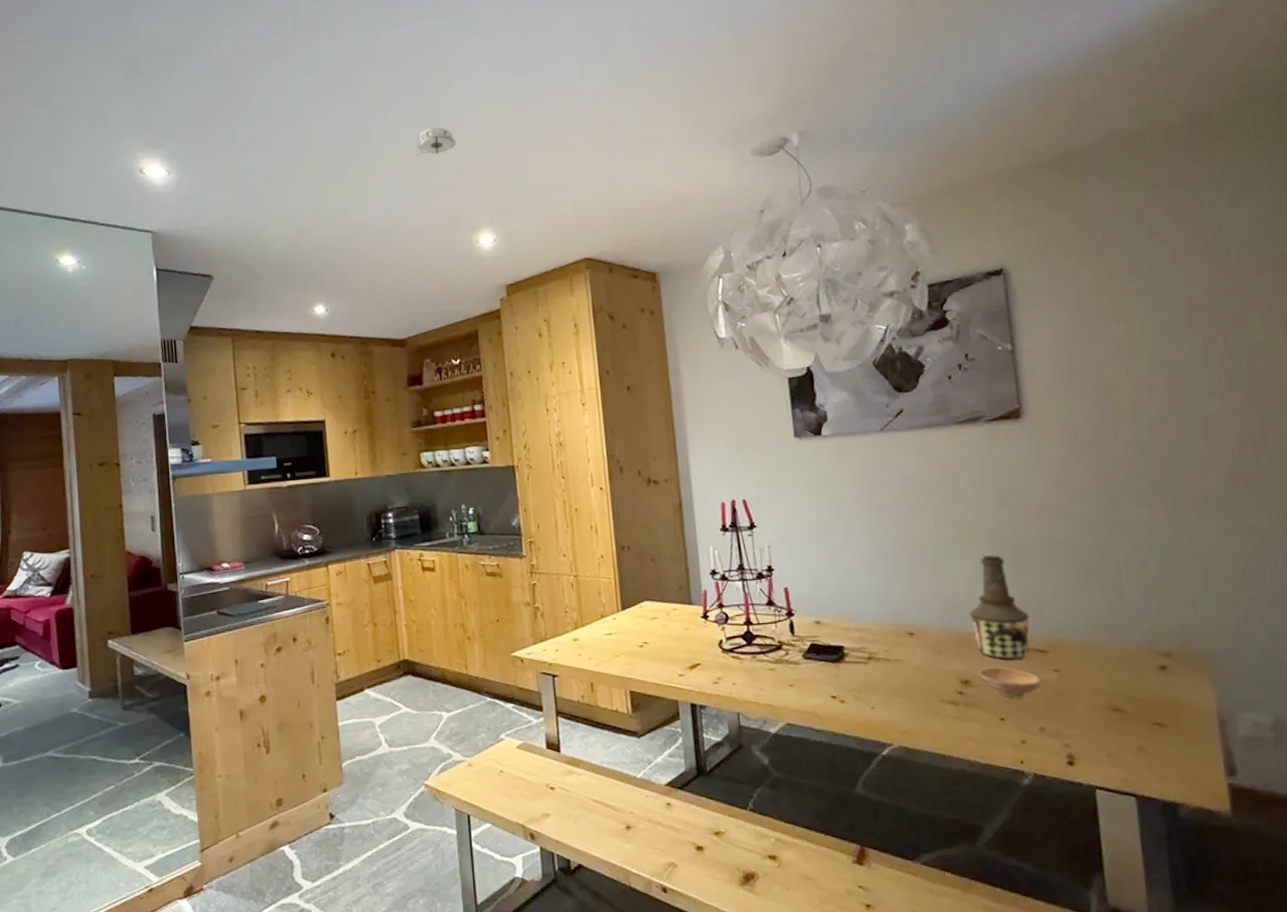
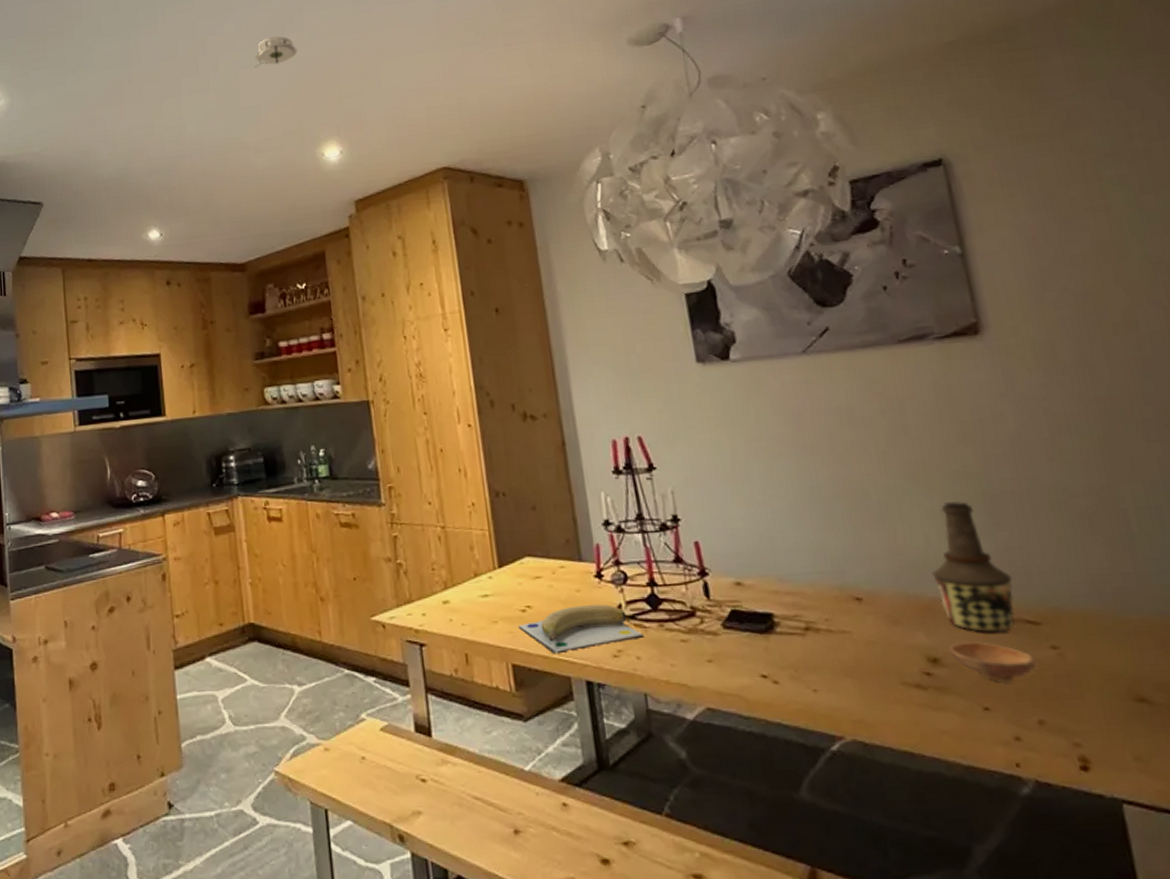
banana: none [635,640,740,682] -> present [517,604,645,654]

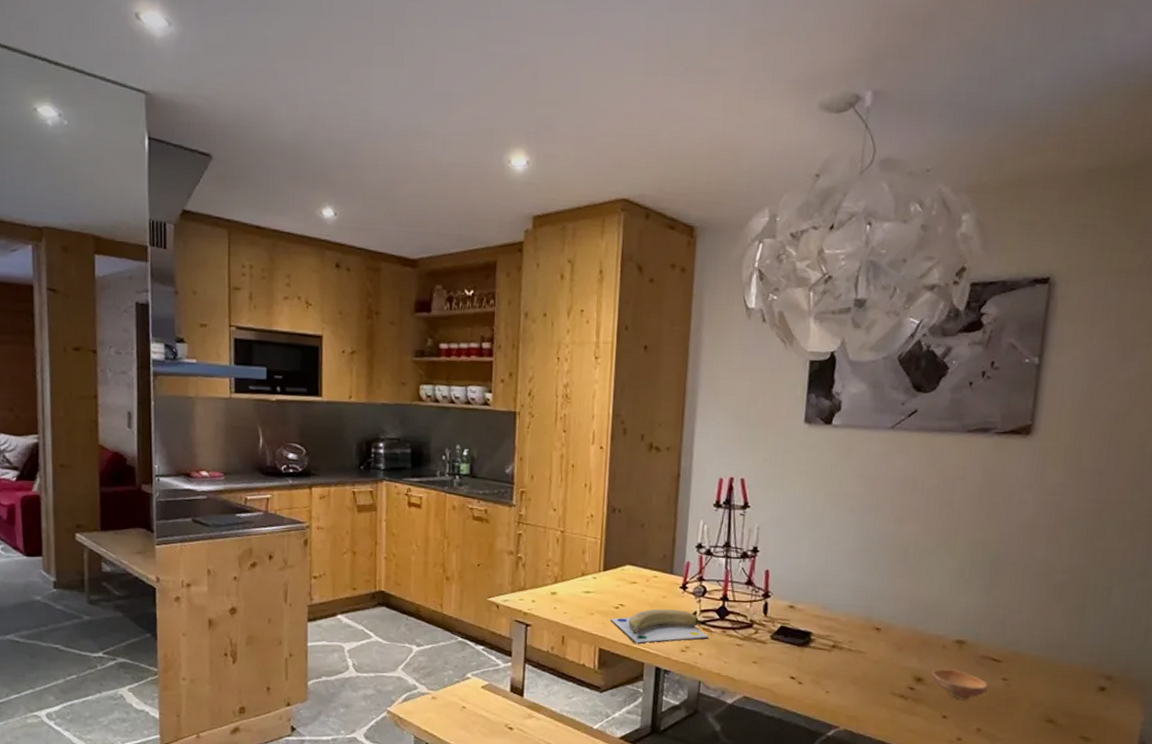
smoke detector: present [254,36,298,68] -> none [454,19,500,52]
bottle: present [932,501,1015,633] -> none [936,564,992,665]

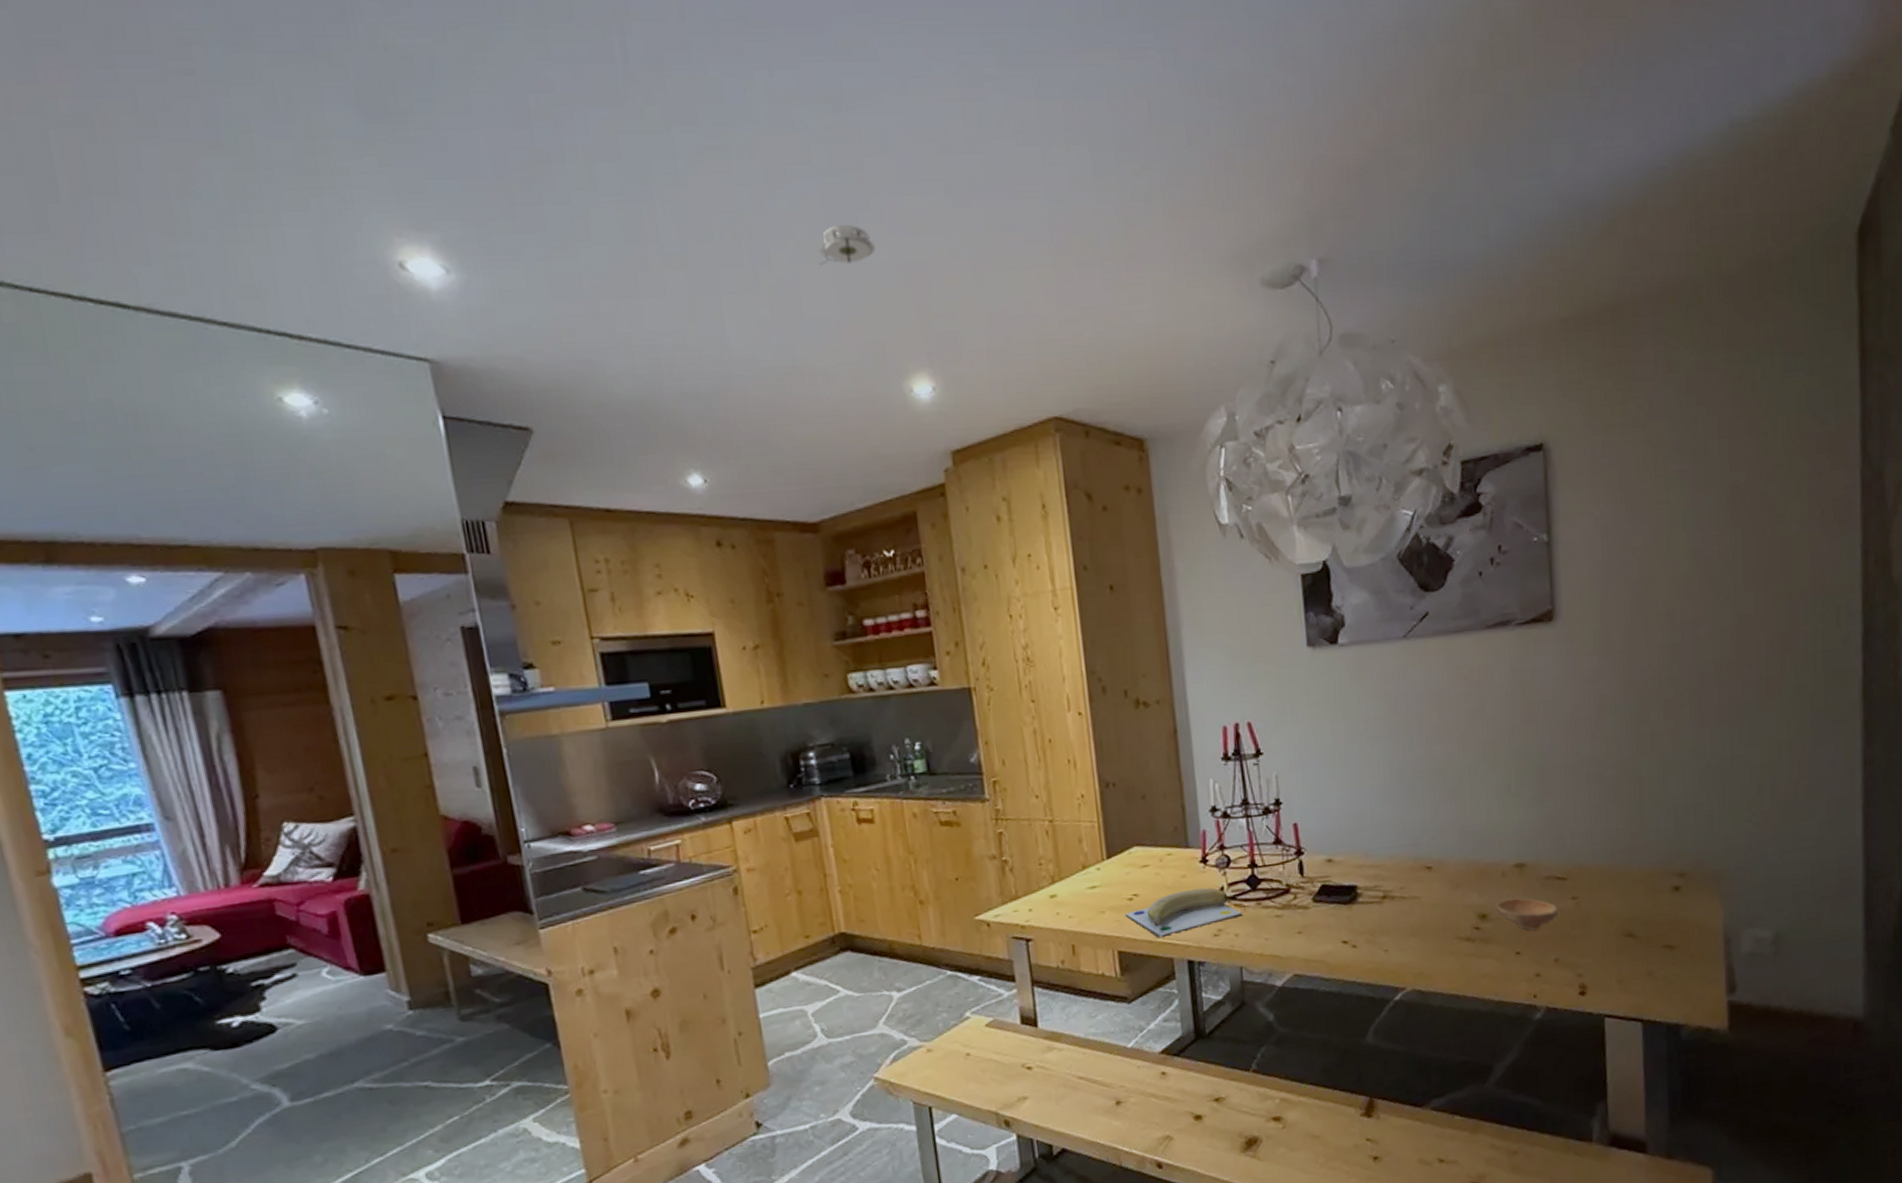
smoke detector: none [454,19,500,52] -> present [819,225,876,266]

